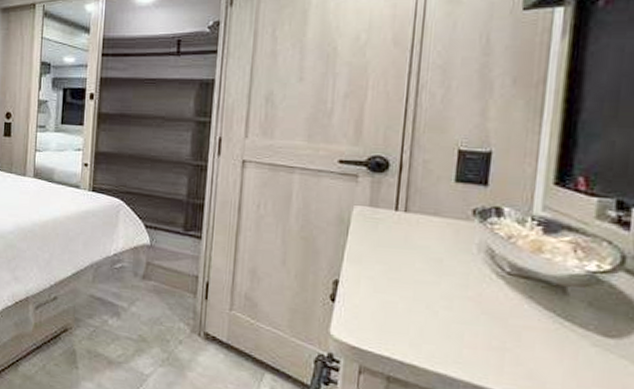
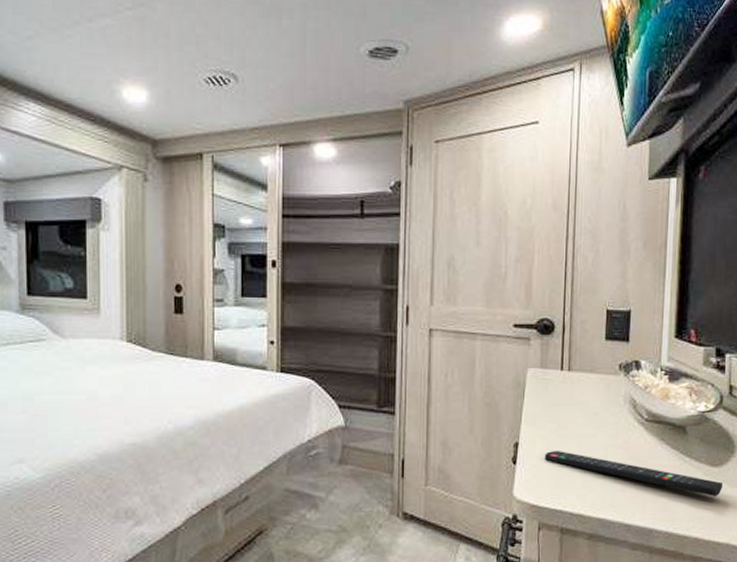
remote control: none [370,293,621,374] -> present [545,451,722,497]

